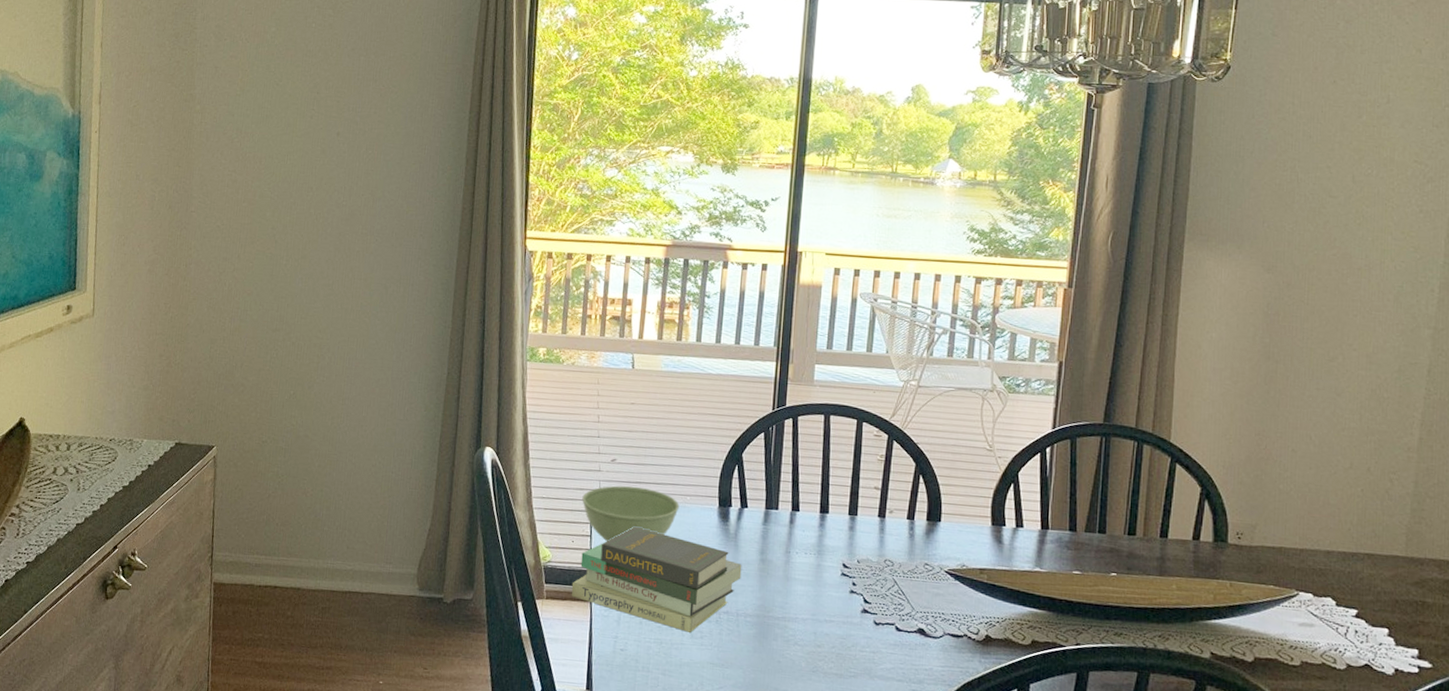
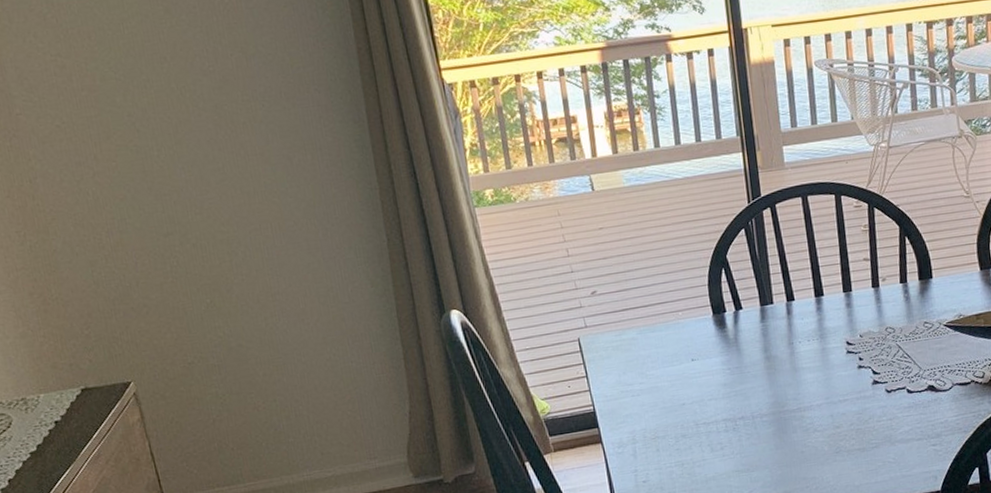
books: present [571,526,742,633] -> none [577,355,750,448]
bowl: present [582,485,680,542] -> none [568,313,673,379]

